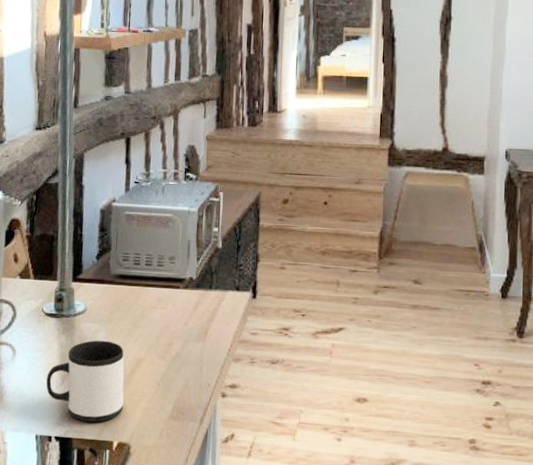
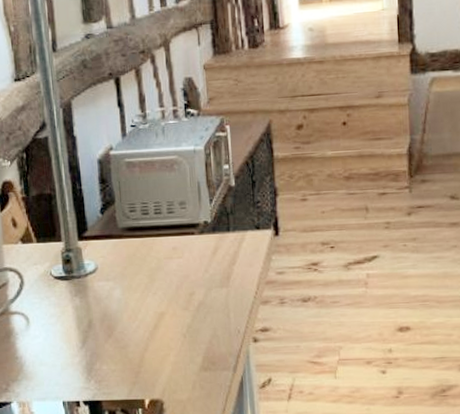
mug: present [46,340,124,422] -> none [65,297,150,383]

